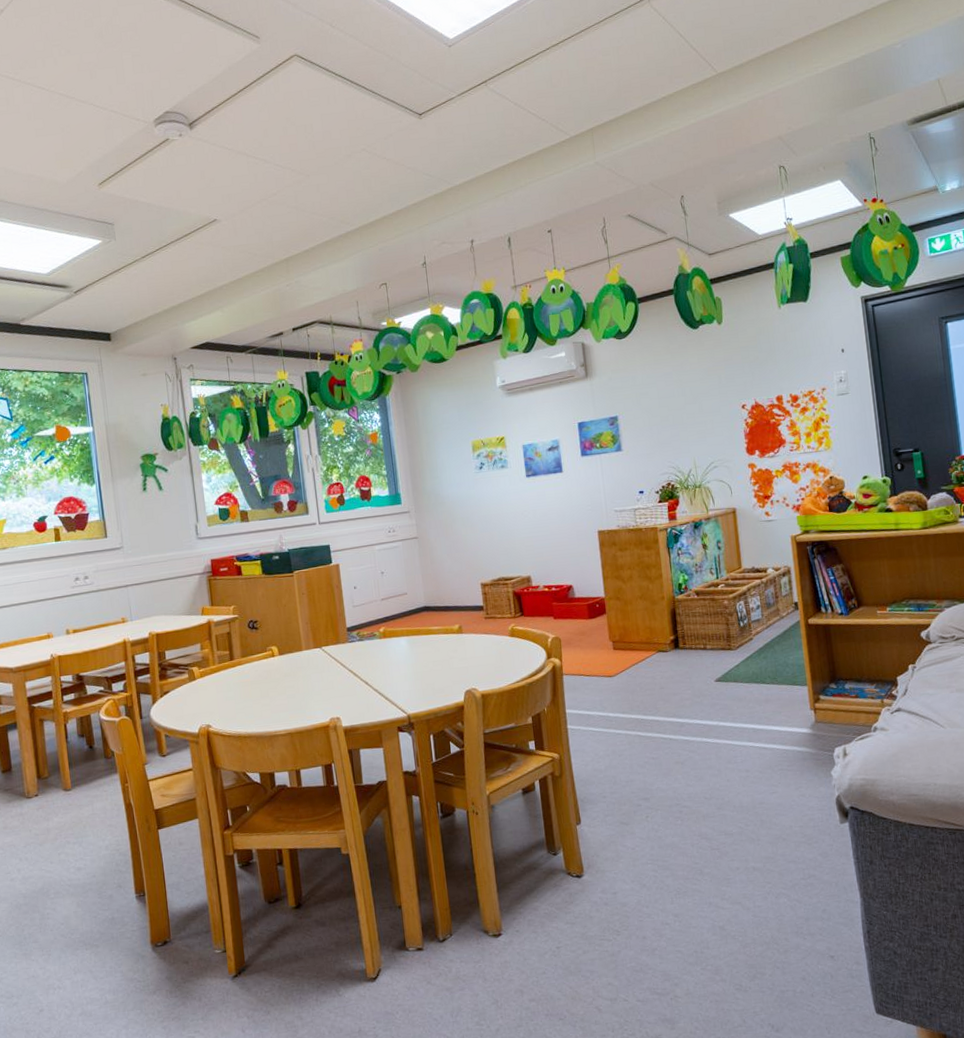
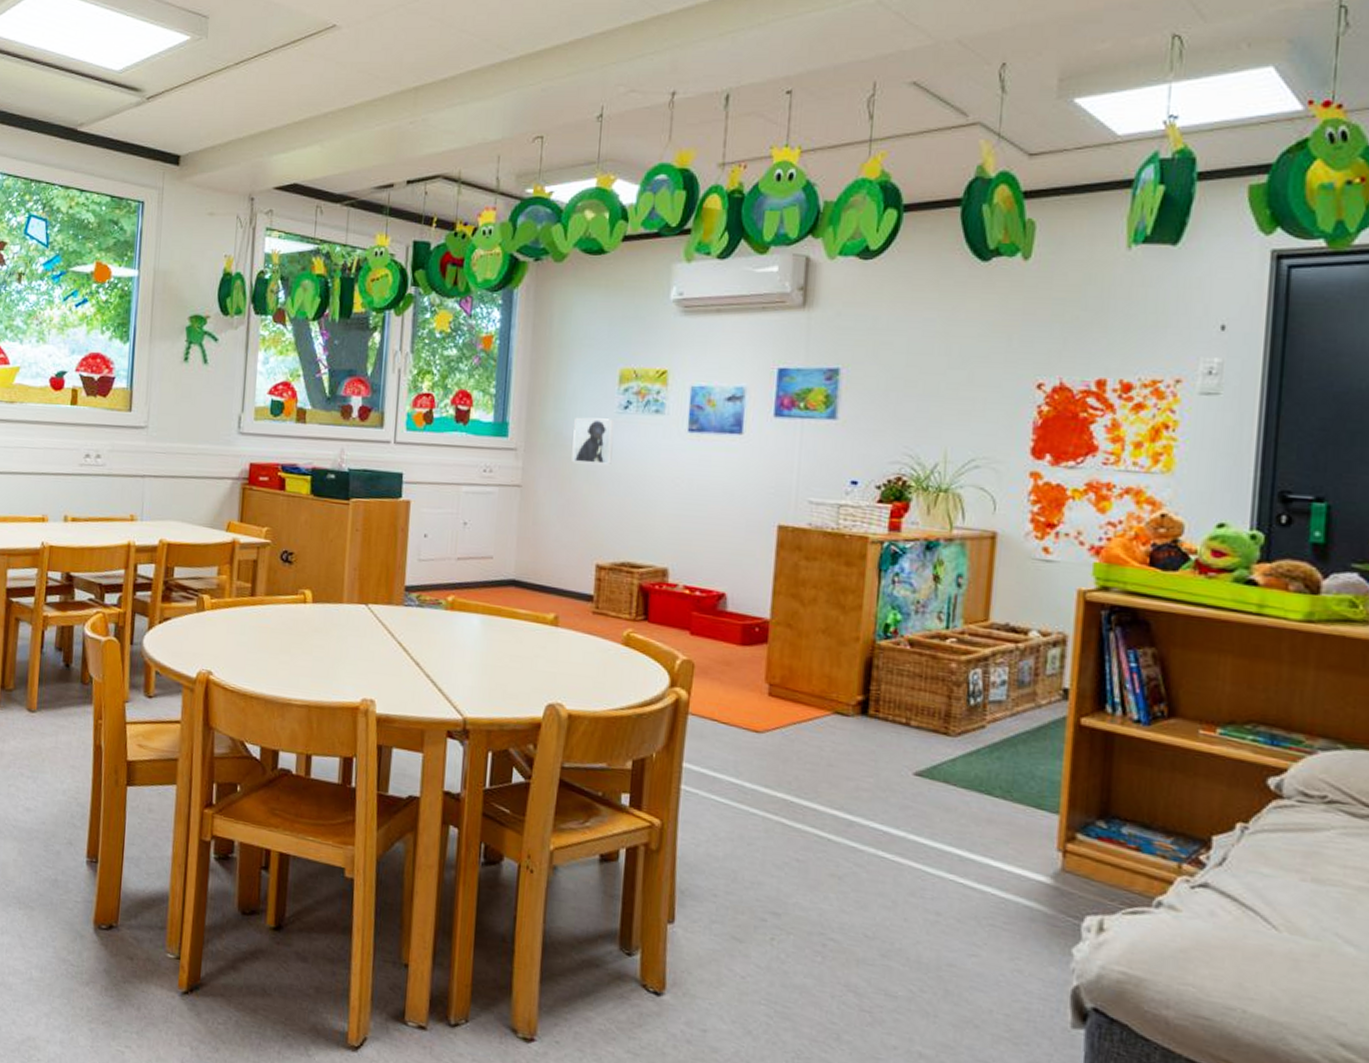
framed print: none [447,478,478,513] -> present [572,417,615,464]

